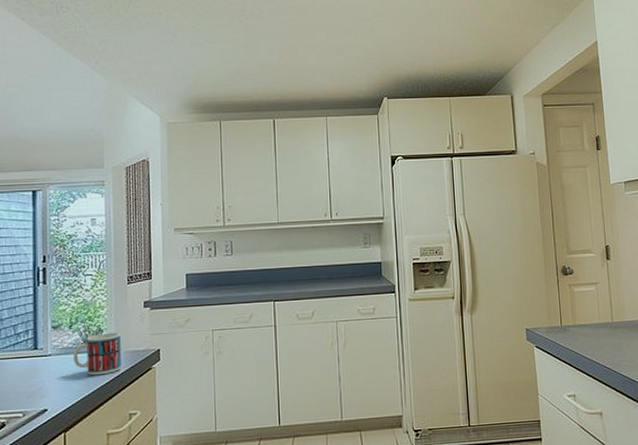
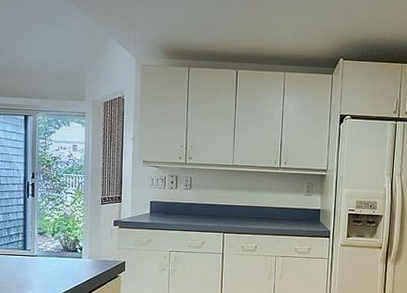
mug: present [73,332,121,376] -> none [55,243,94,277]

